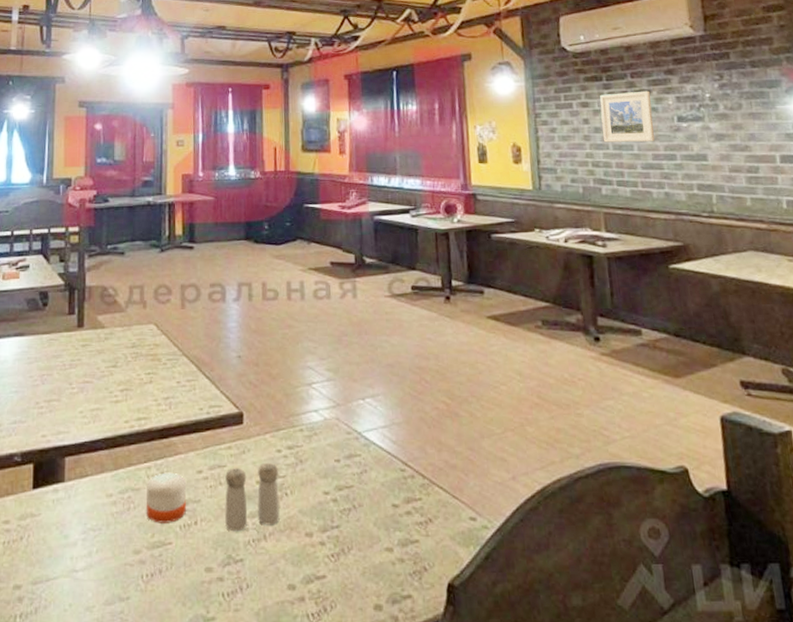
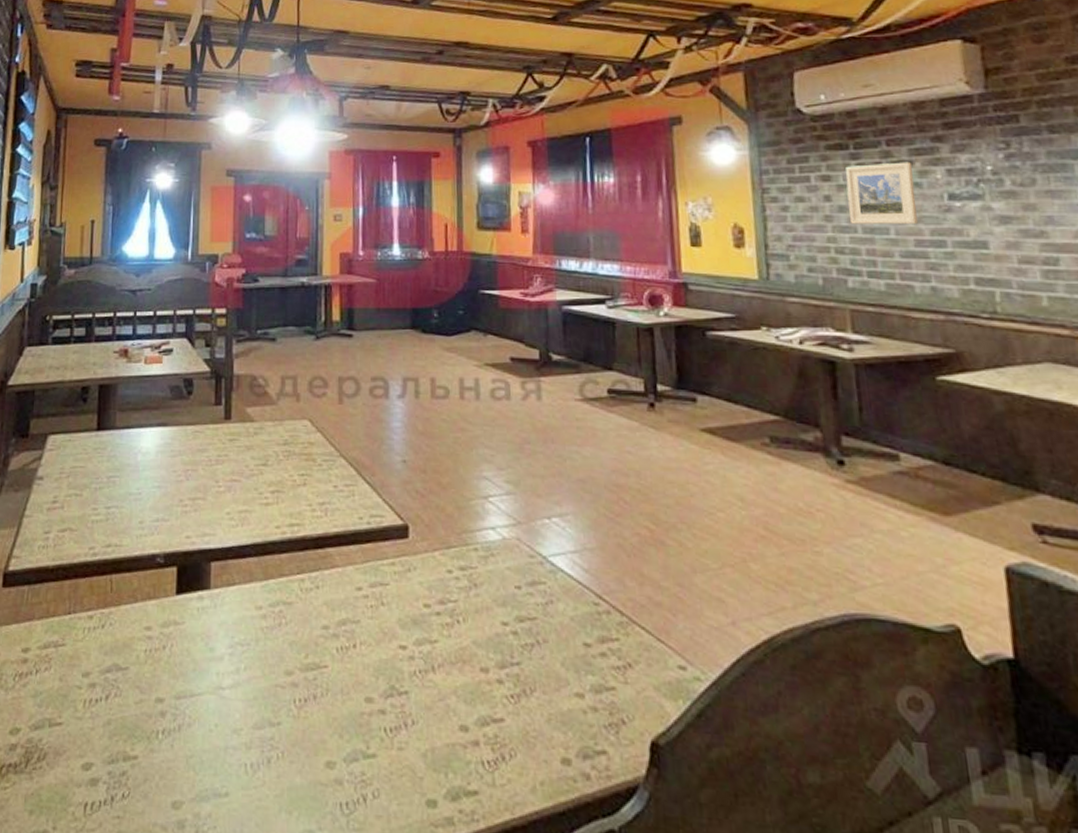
candle: present [146,472,187,523] -> none [299,586,345,644]
salt and pepper shaker: present [225,462,280,532] -> none [387,583,450,660]

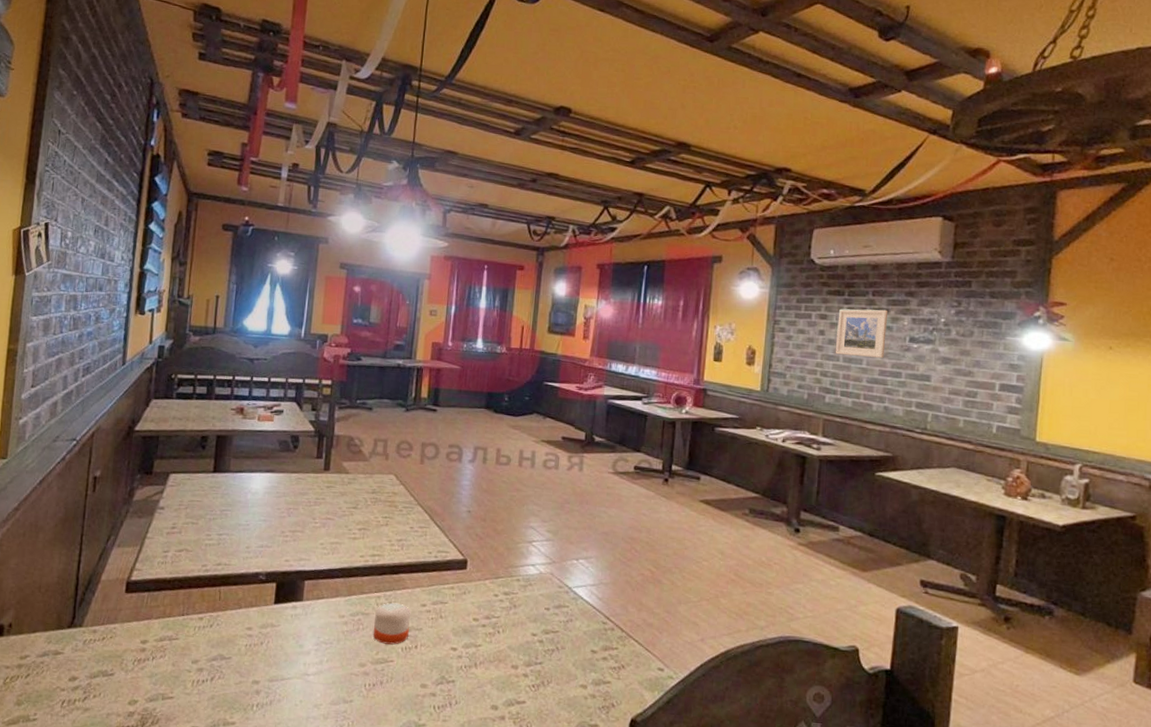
candle: none [299,586,345,644] -> present [373,602,411,645]

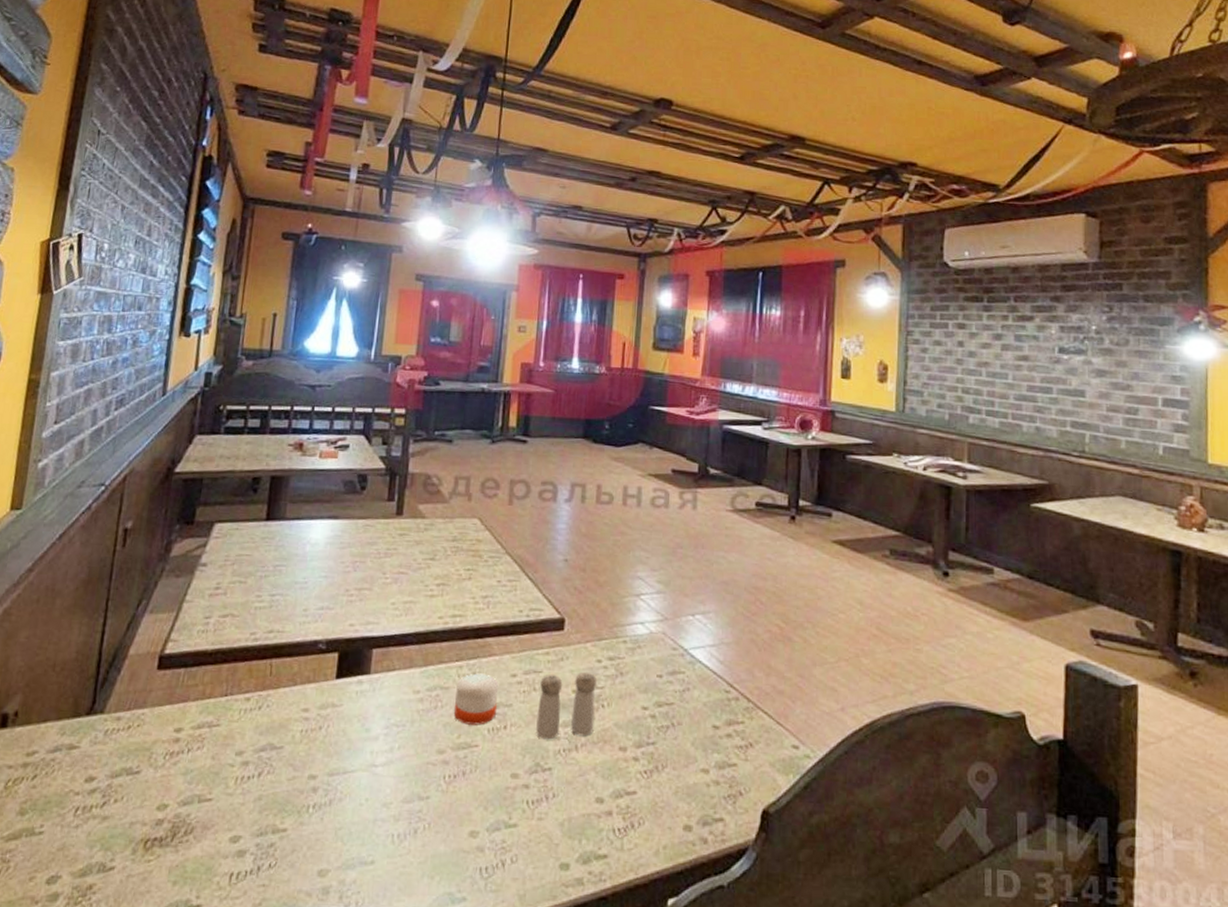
salt and pepper shaker: none [442,603,494,658] -> present [536,671,598,740]
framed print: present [835,309,889,358] -> none [976,316,1033,371]

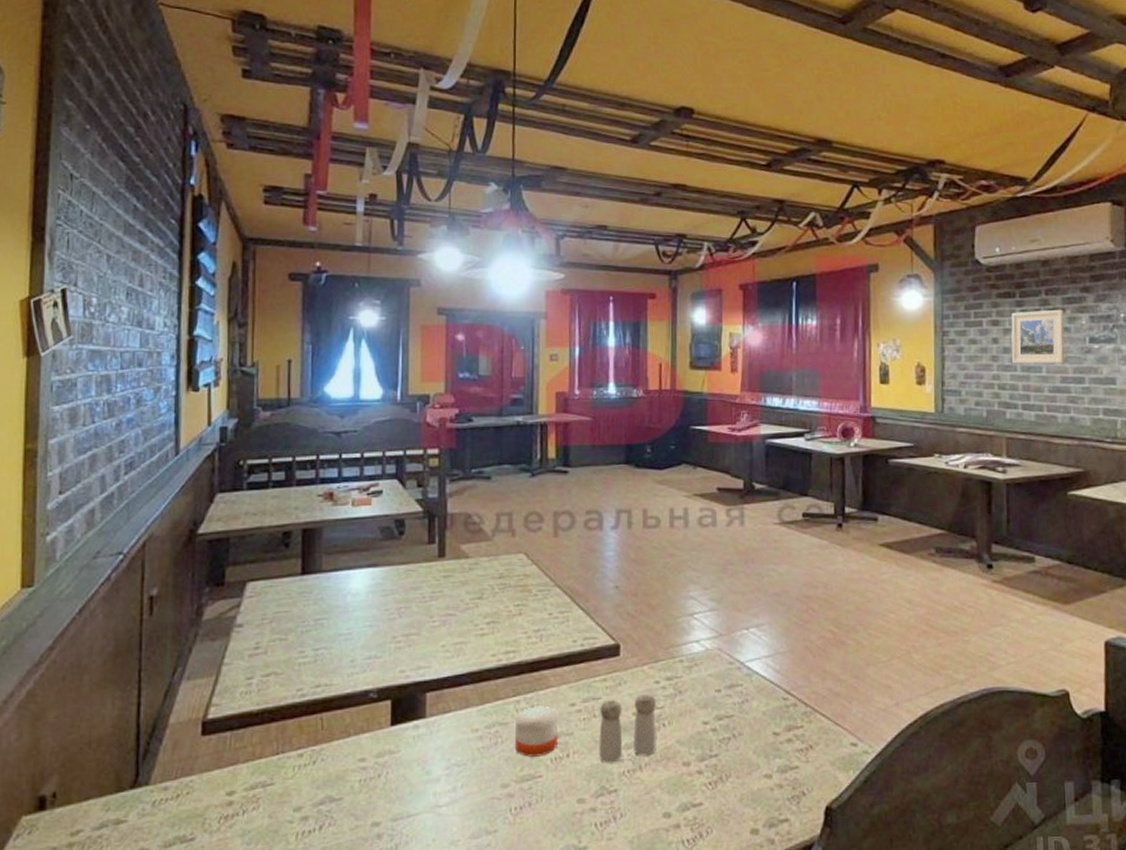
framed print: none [976,316,1033,371] -> present [1011,309,1065,364]

